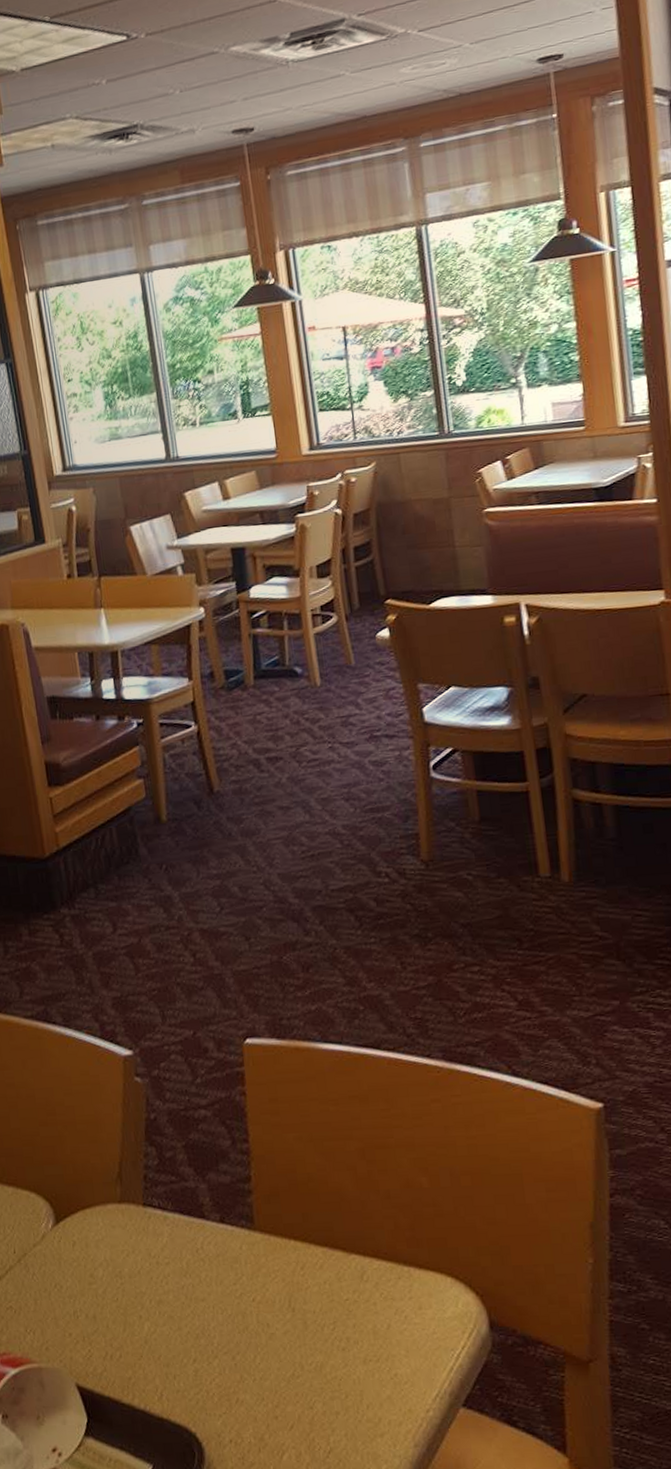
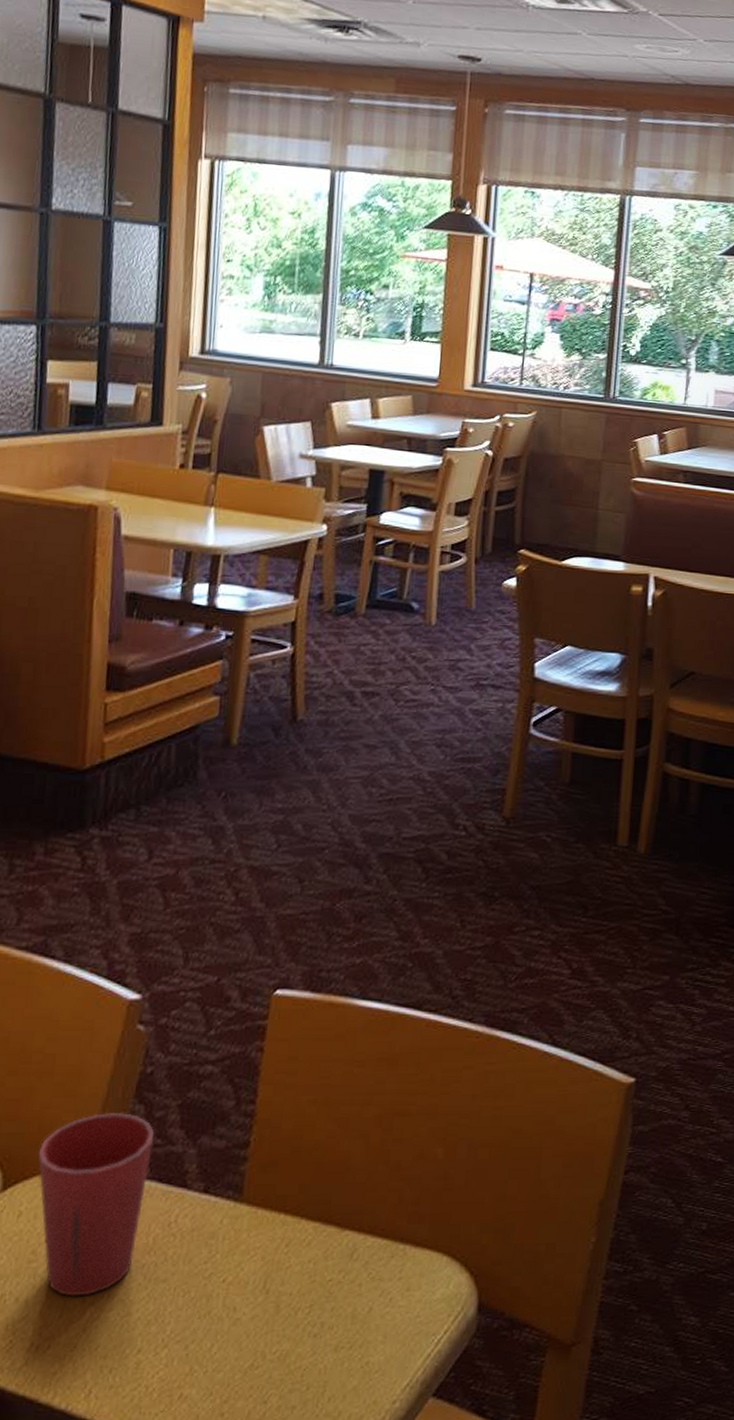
cup: none [77,1155,174,1314] -> present [38,1113,155,1297]

